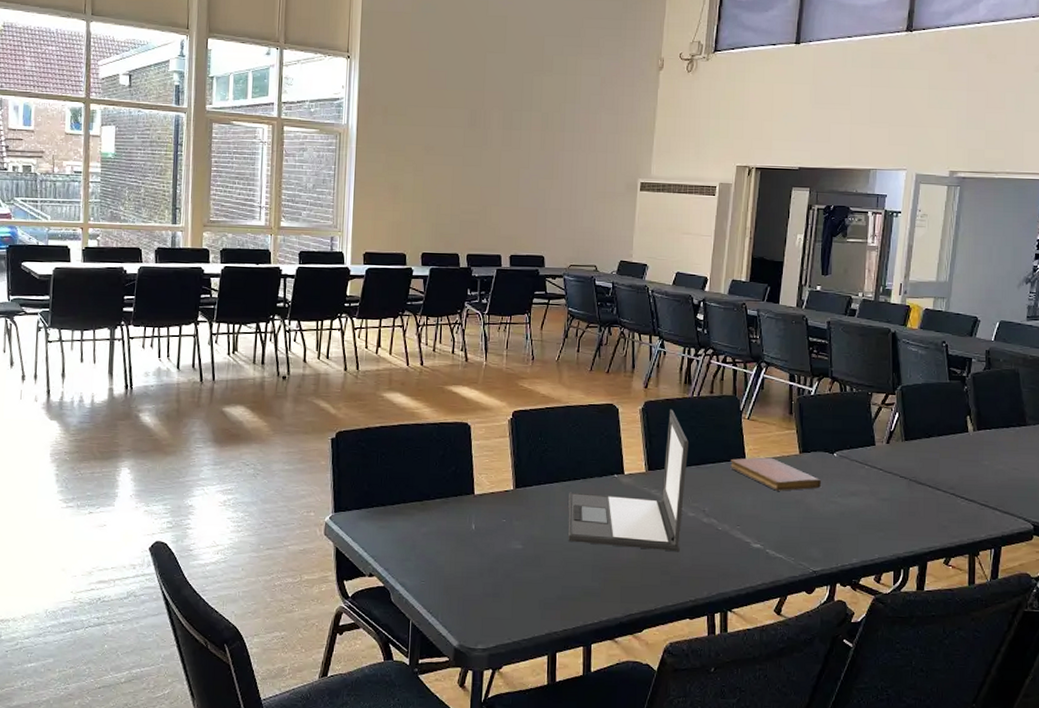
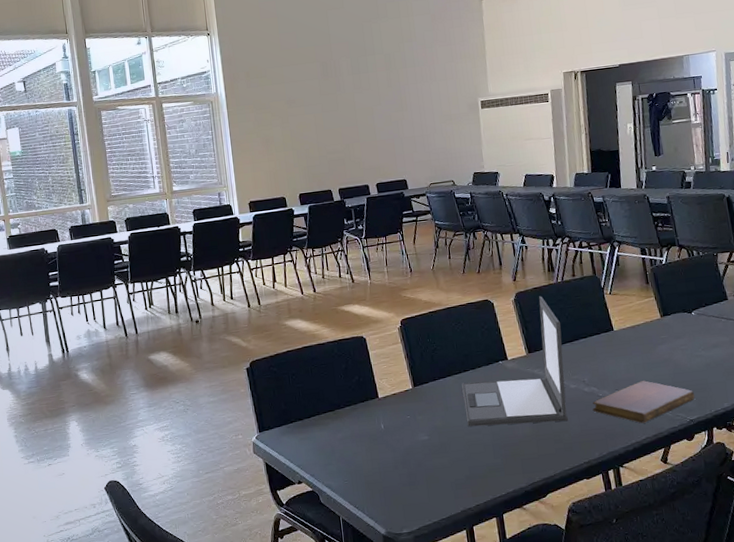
notebook: none [708,520,823,567] -> present [592,381,695,424]
notebook: present [729,457,822,491] -> none [600,325,685,354]

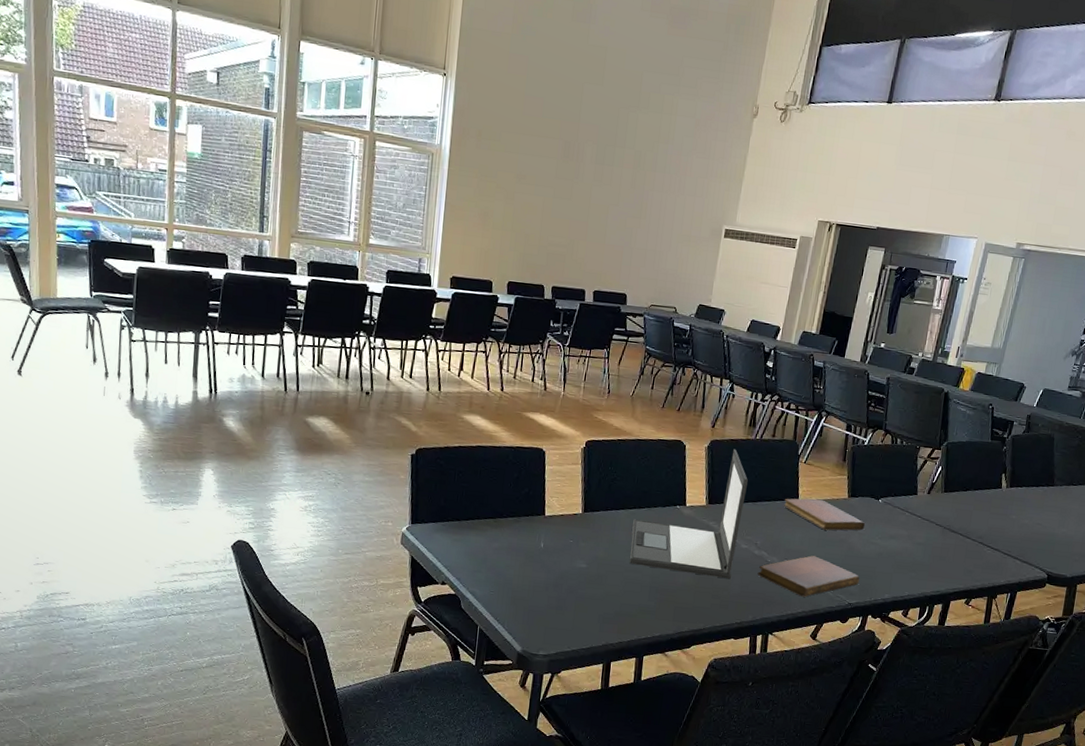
notebook: none [600,325,685,354] -> present [783,498,866,531]

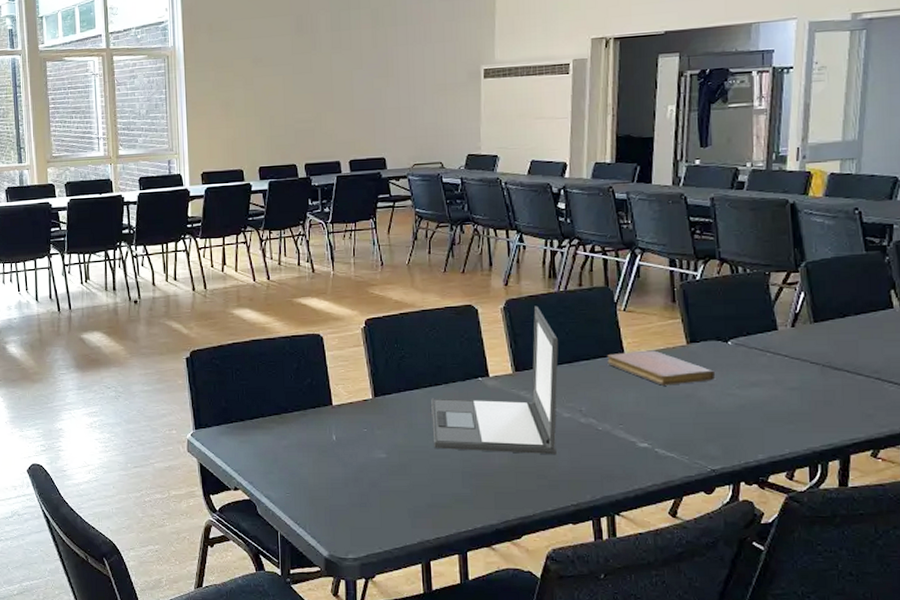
notebook: present [757,555,860,597] -> none [588,417,721,467]

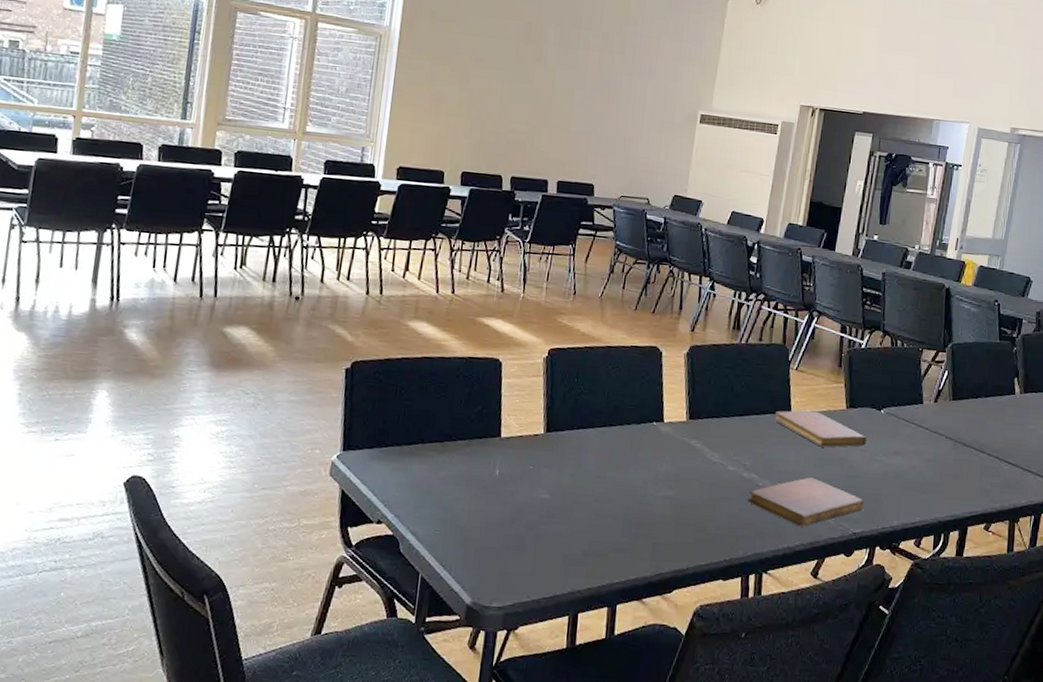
laptop: present [431,306,558,455] -> none [599,355,733,508]
notebook: none [588,417,721,467] -> present [747,477,865,527]

